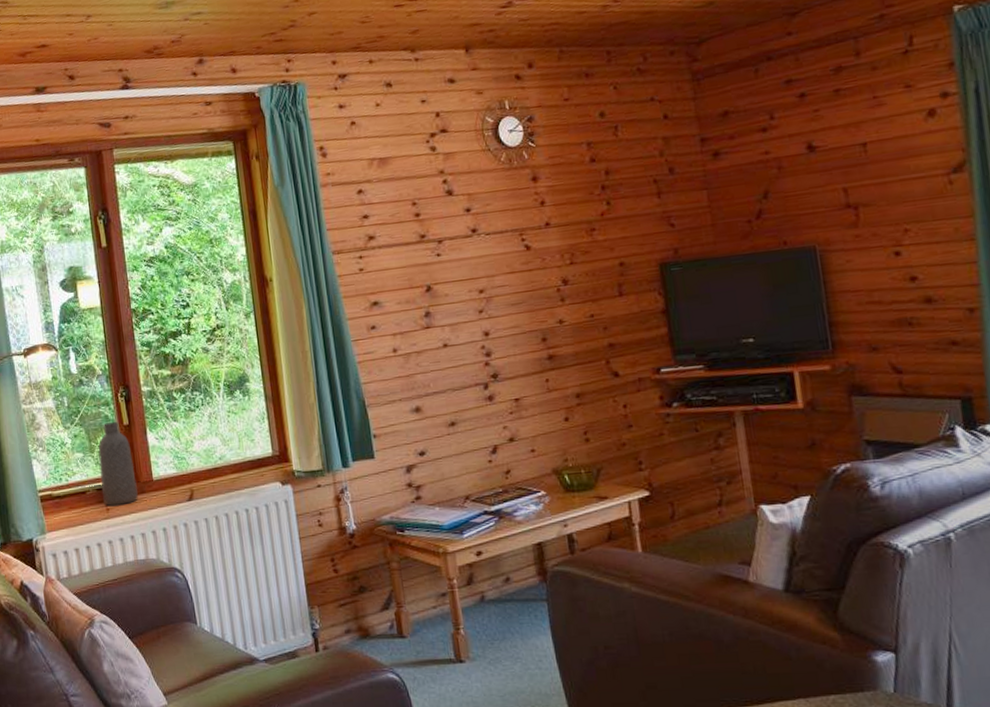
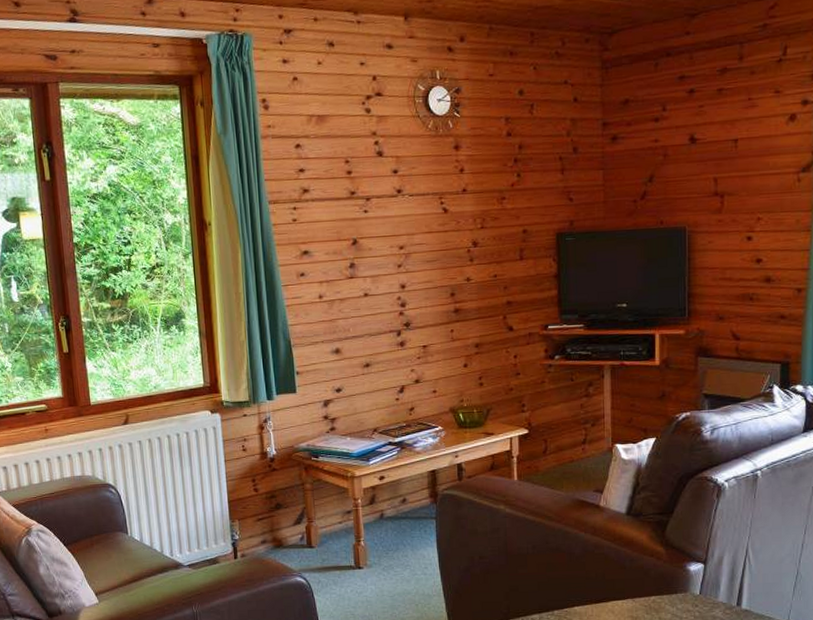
vase: present [98,421,138,506] -> none [38,348,76,427]

